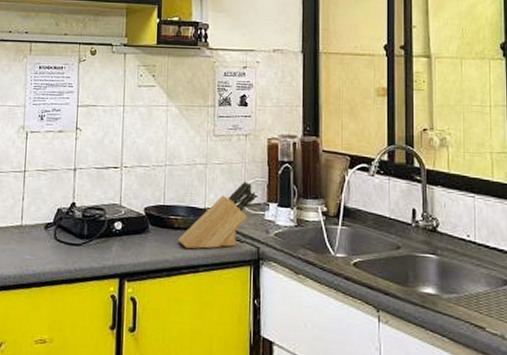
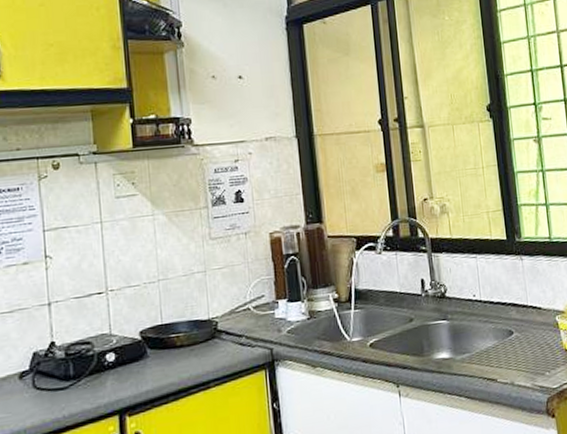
knife block: present [178,181,256,249] -> none [182,282,263,367]

